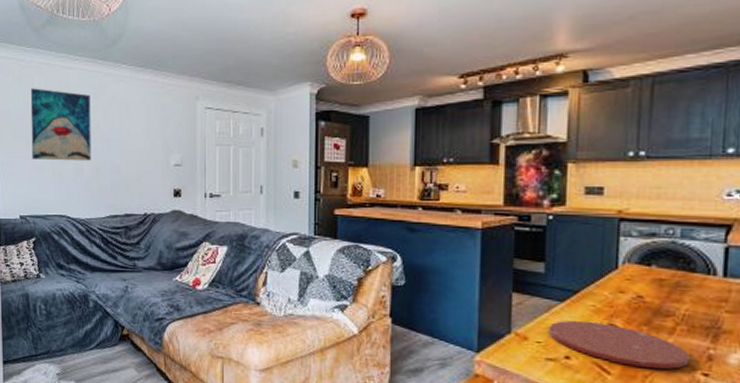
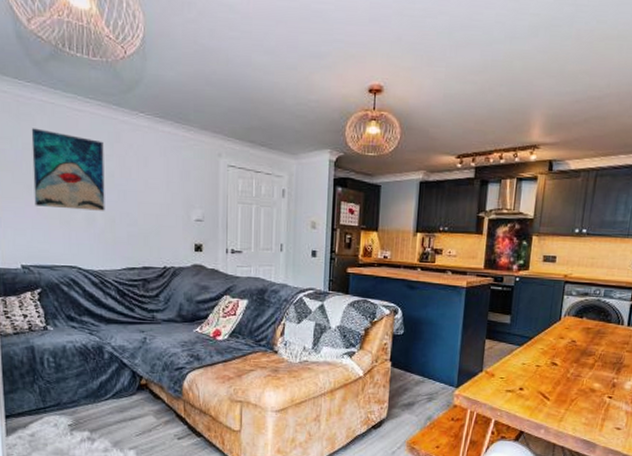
plate: present [548,320,689,370] -> none [509,360,601,395]

